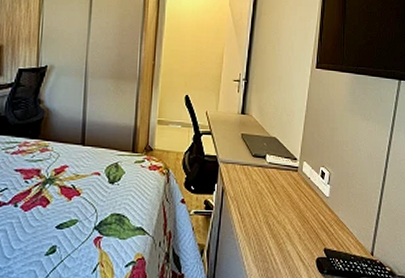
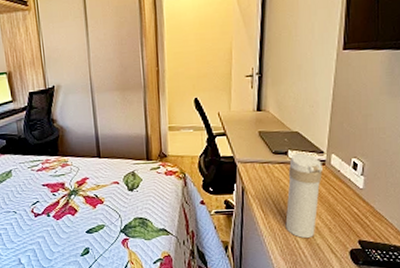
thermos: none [260,158,295,245] -> present [285,153,323,239]

